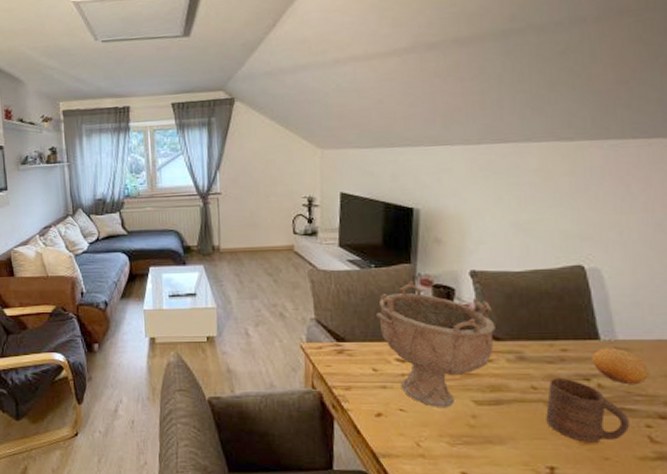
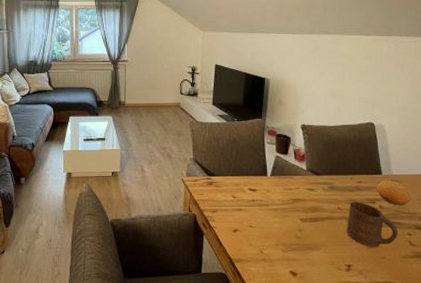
decorative bowl: present [375,280,495,407] -> none [236,131,316,224]

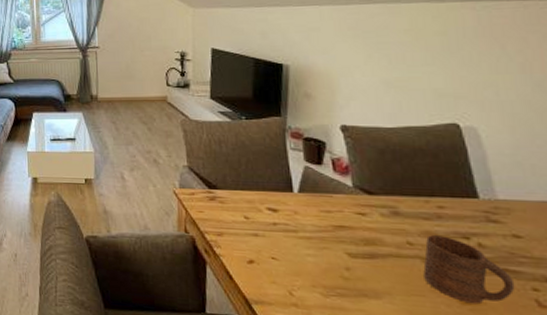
fruit: present [377,180,411,206] -> none [471,207,535,247]

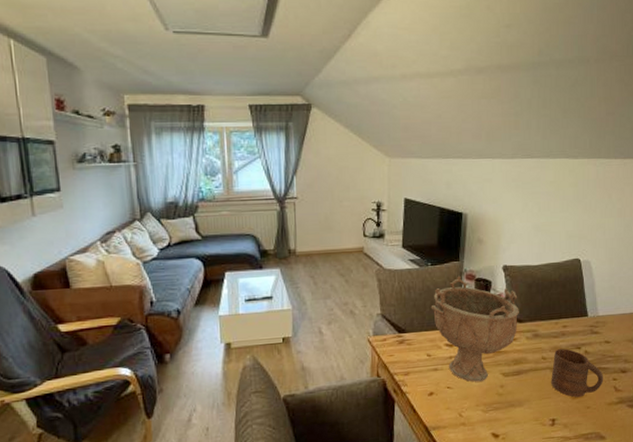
decorative bowl: none [247,133,368,258] -> present [431,275,519,382]

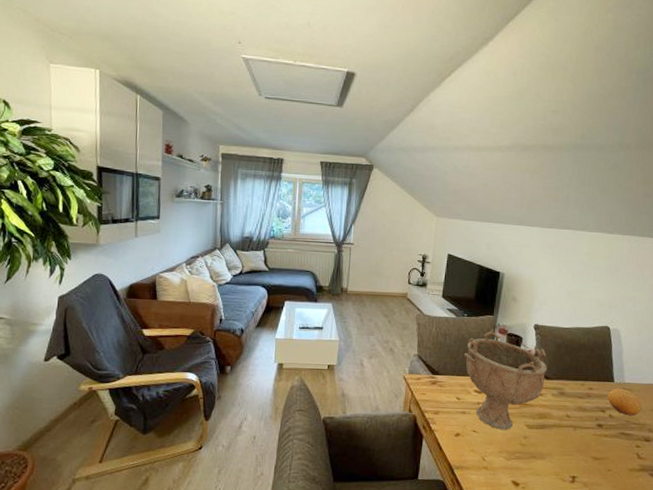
cup: present [551,349,604,398] -> none [573,410,627,459]
fruit: none [583,322,617,350] -> present [608,388,643,416]

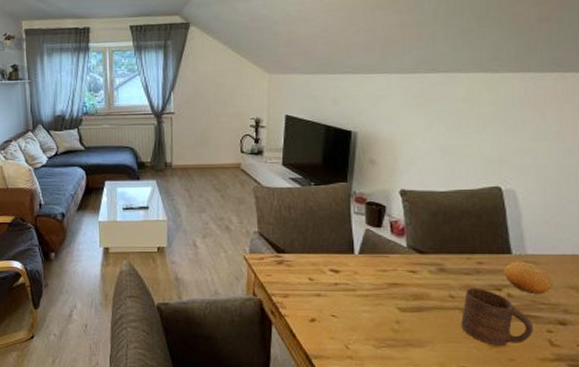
decorative bowl: present [464,329,547,430] -> none [313,198,420,314]
cup: none [573,410,627,459] -> present [461,288,534,347]

